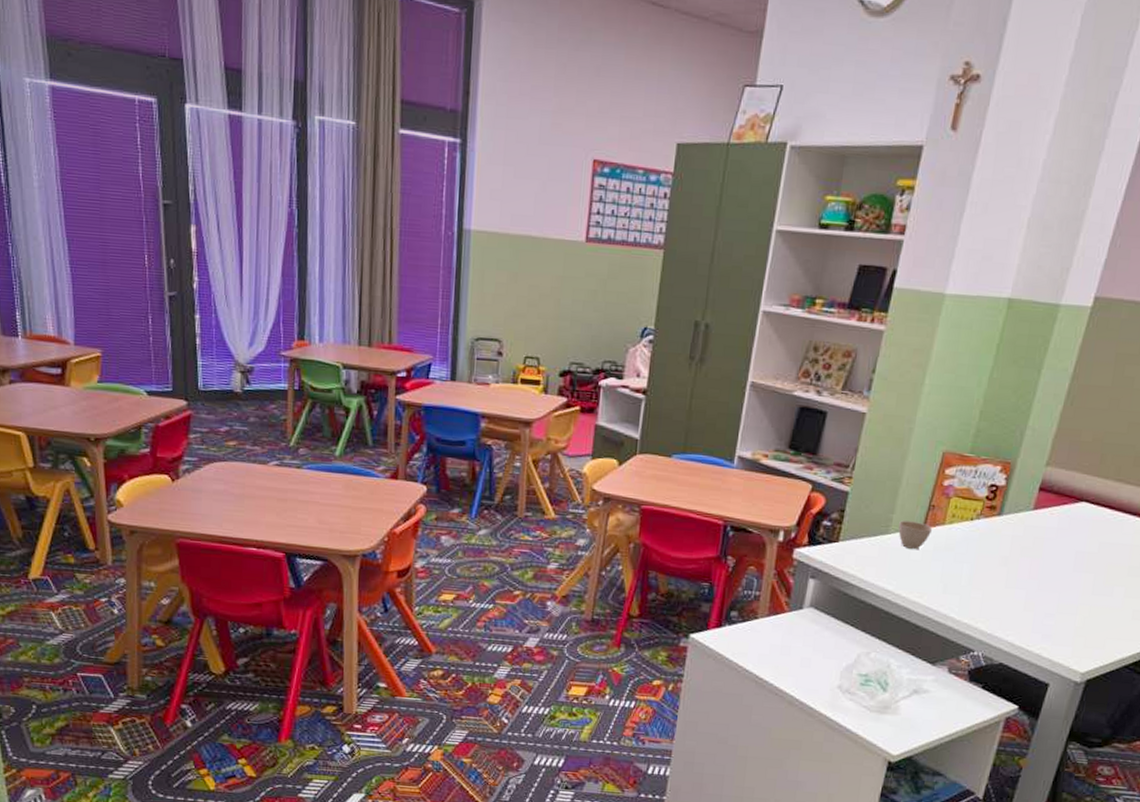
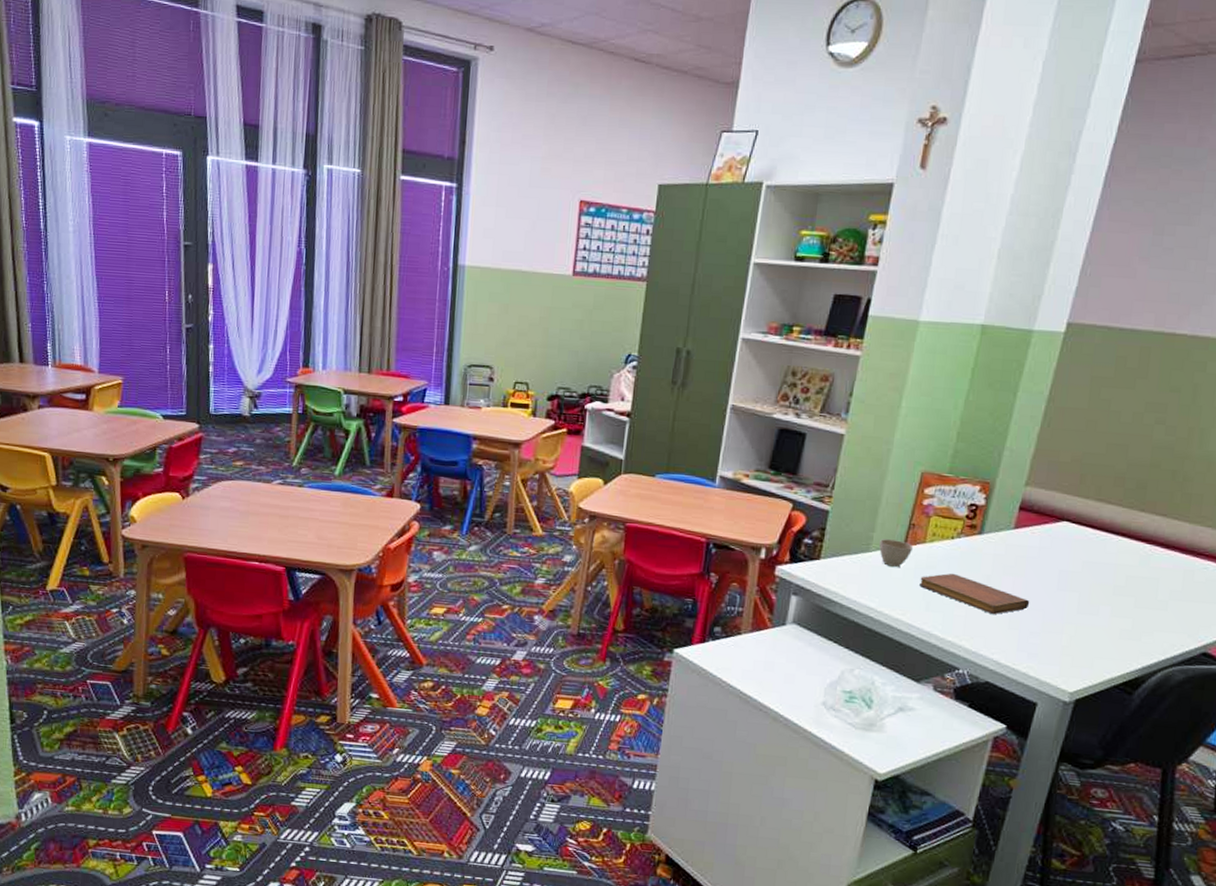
notebook: none [937,554,1046,597] -> present [919,573,1030,615]

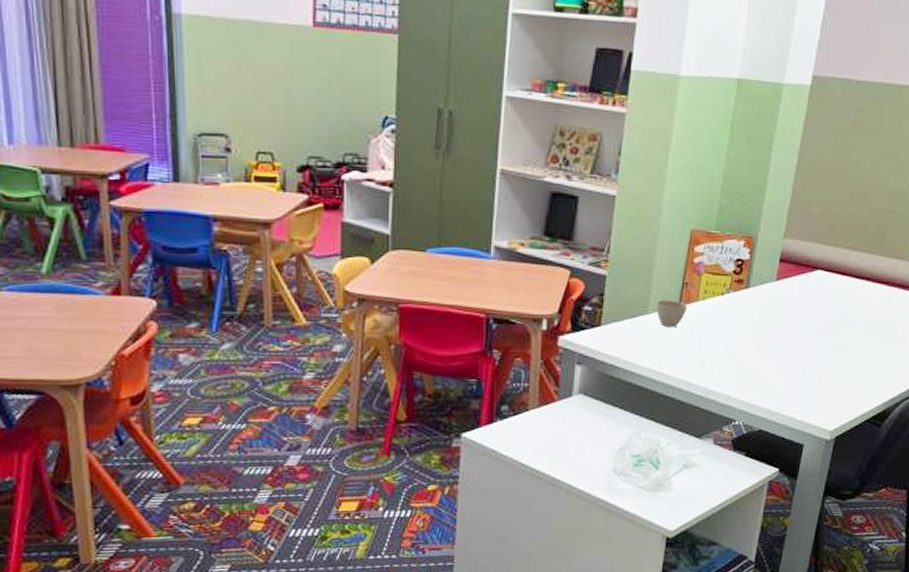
notebook: present [919,573,1030,615] -> none [695,328,793,366]

